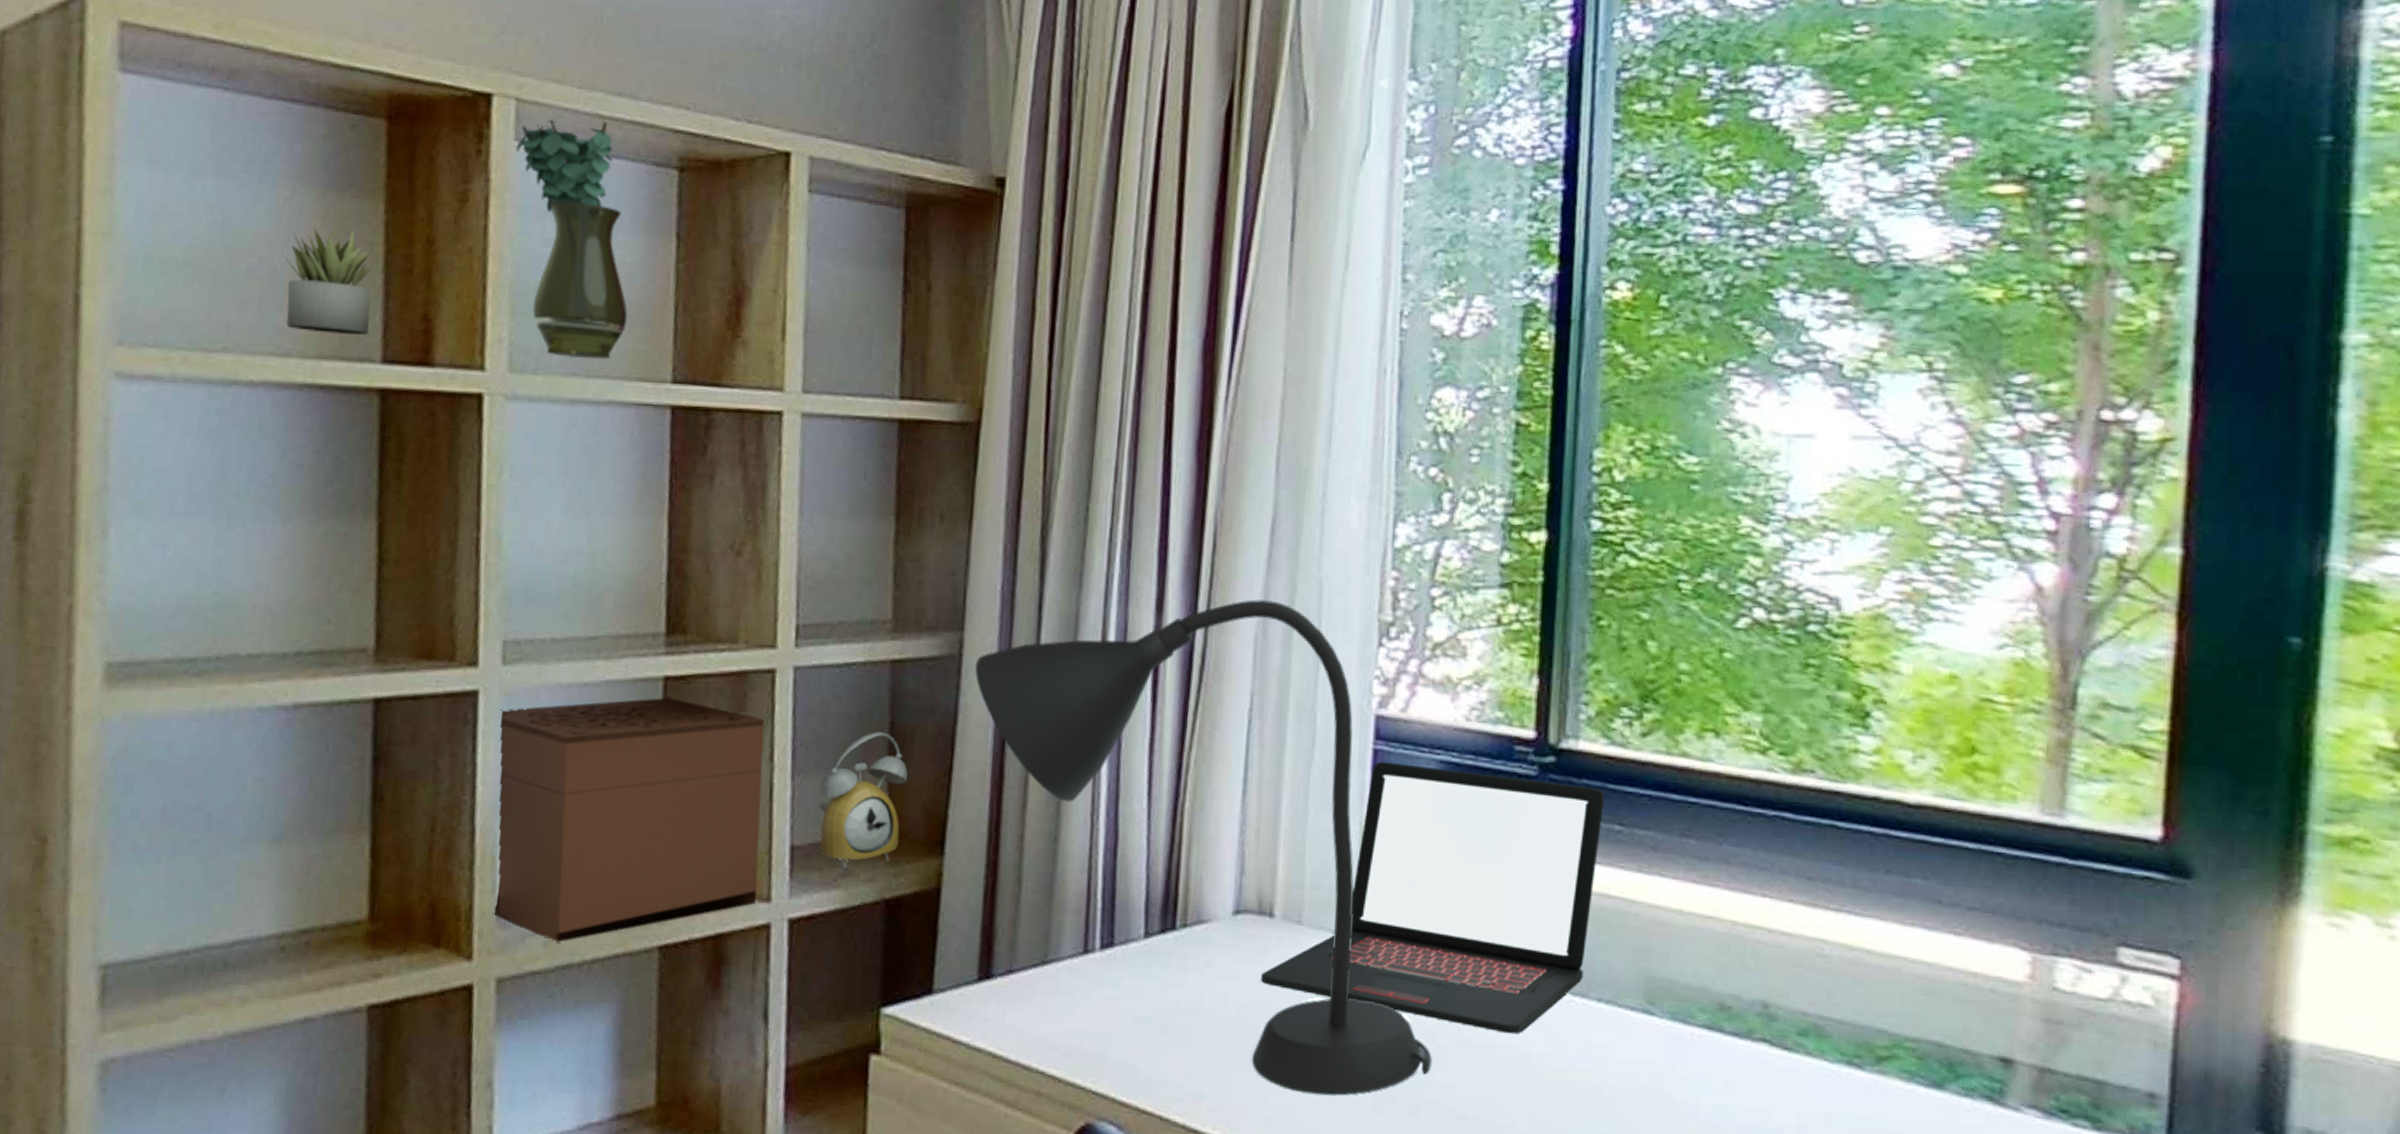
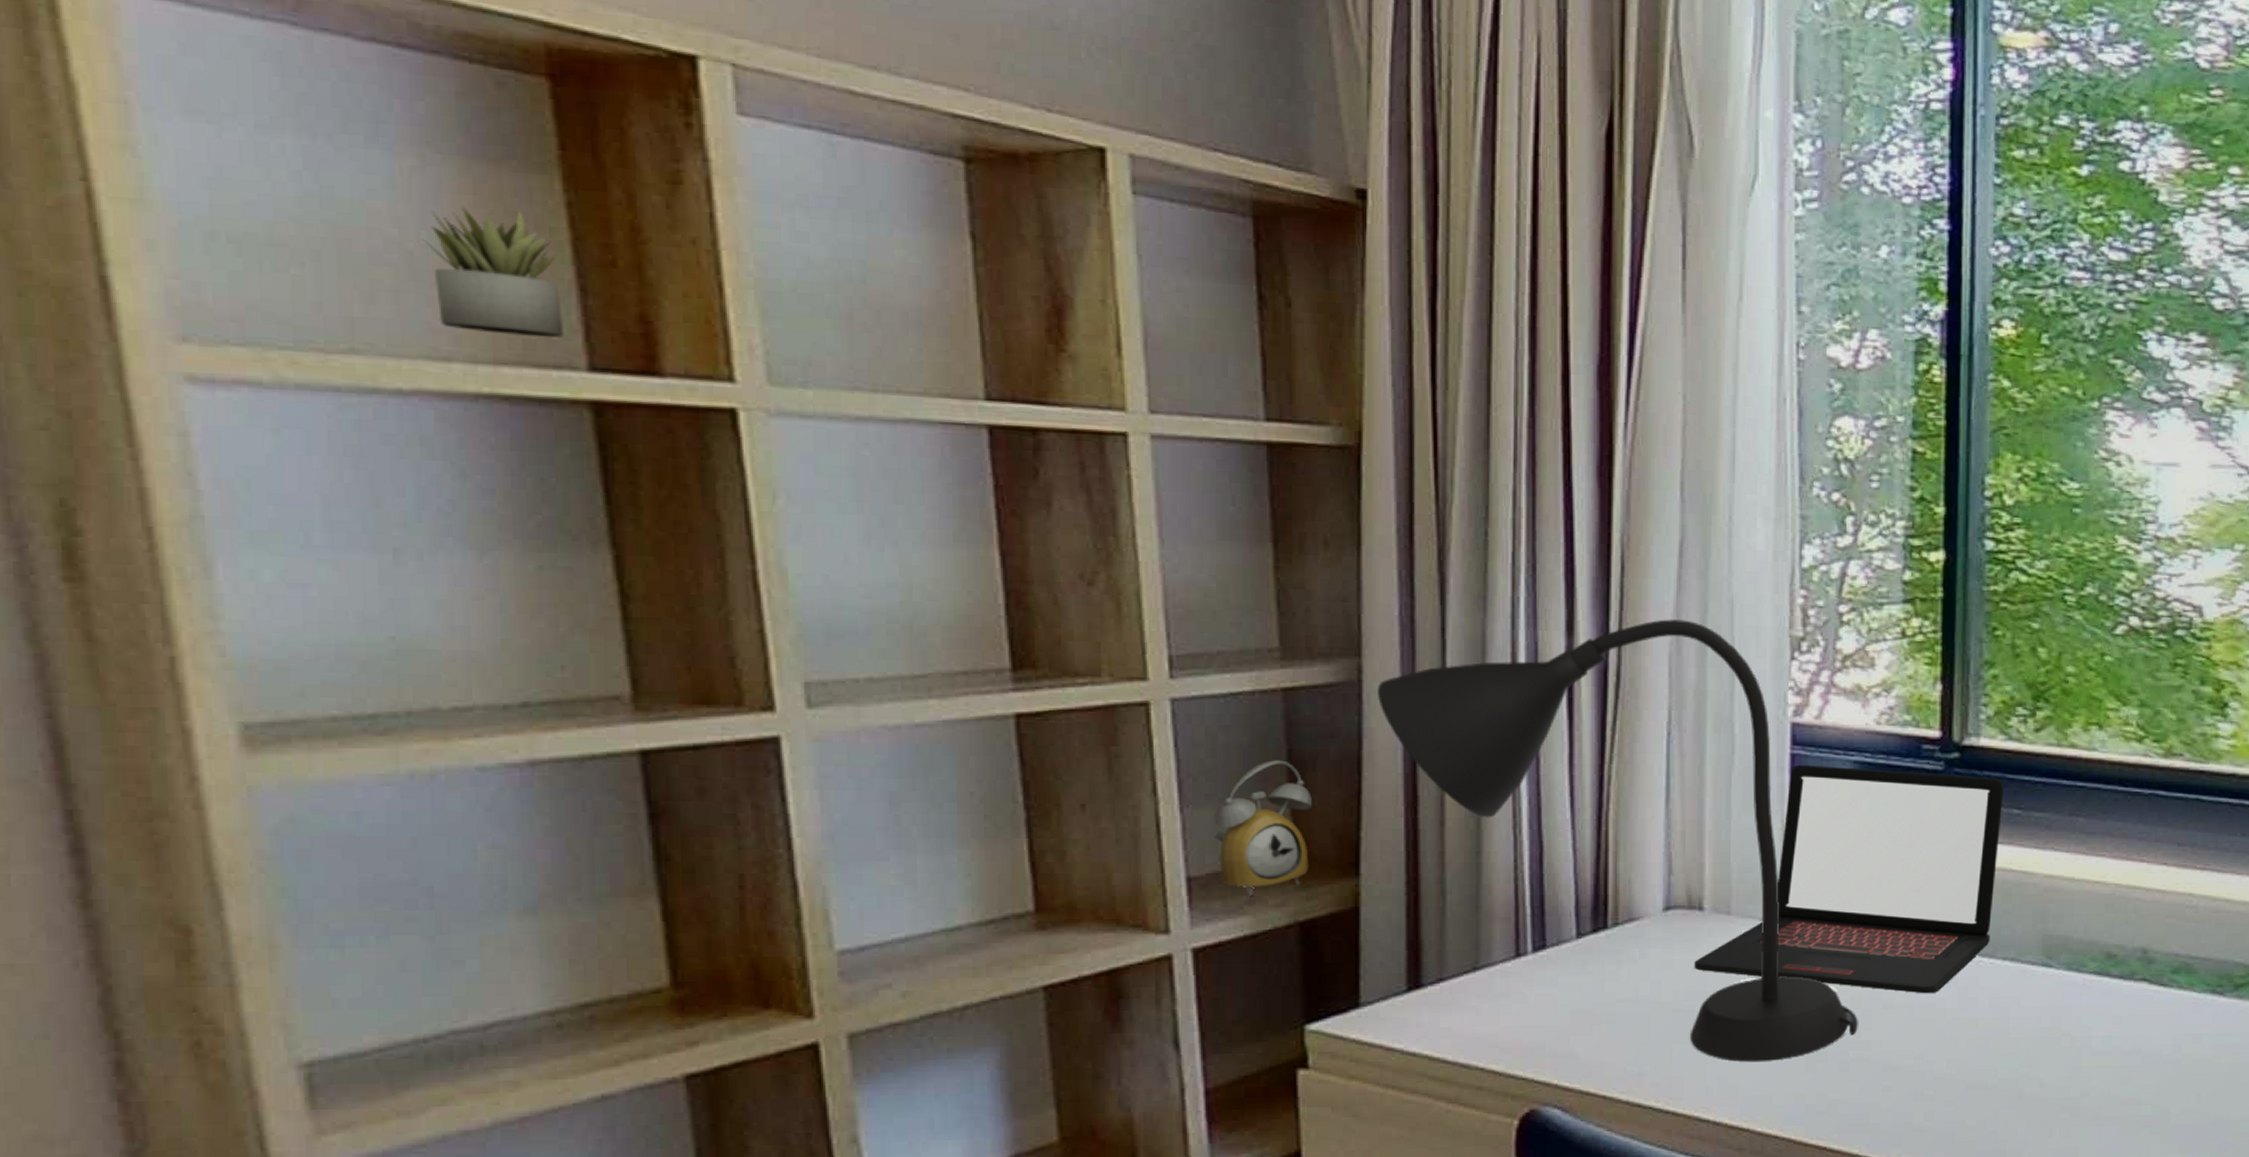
decorative box: present [492,697,765,943] -> none [811,735,1153,992]
vase: present [516,119,628,360] -> none [740,91,919,373]

